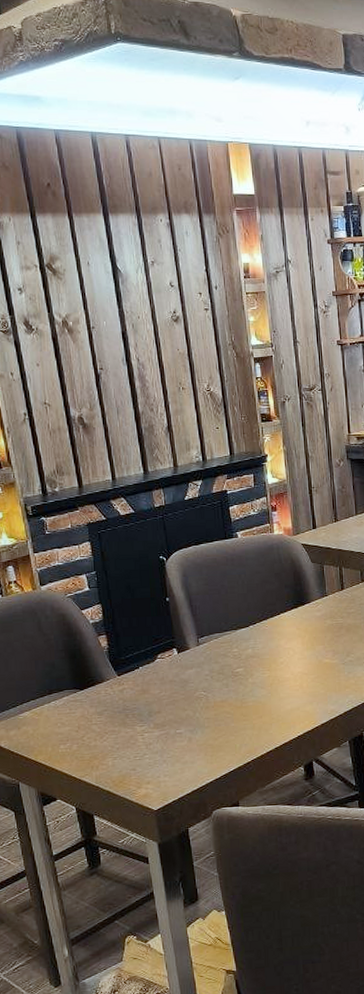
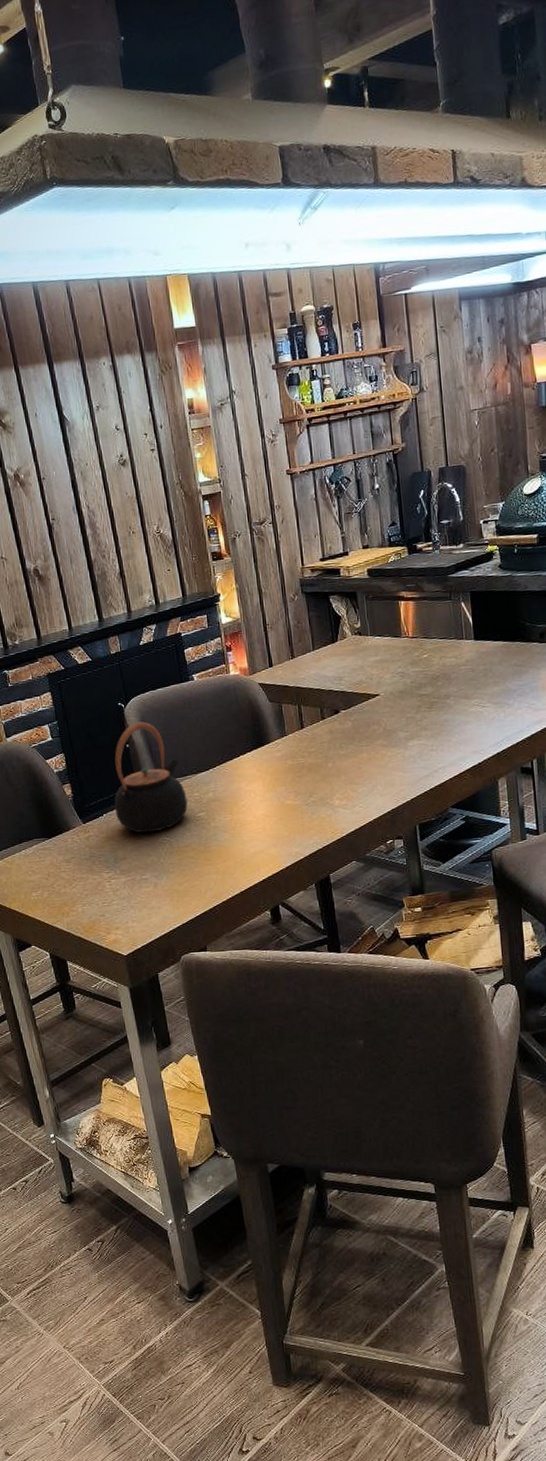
teapot: none [151,576,226,688] -> present [114,721,188,834]

